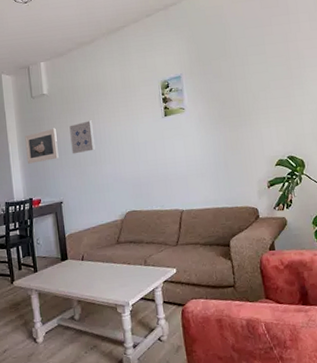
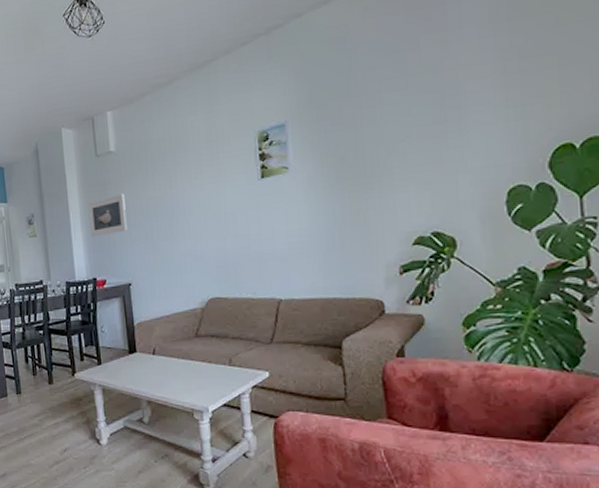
wall art: present [69,120,95,154] -> none [141,184,171,226]

